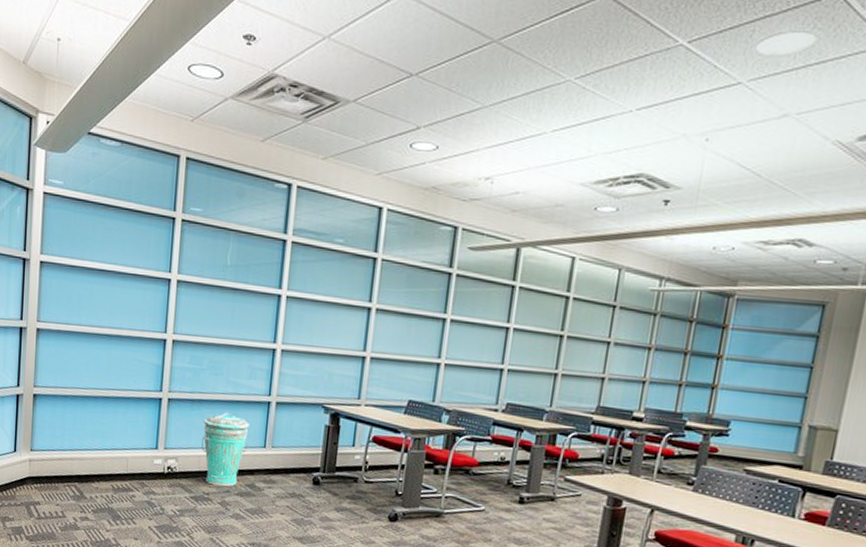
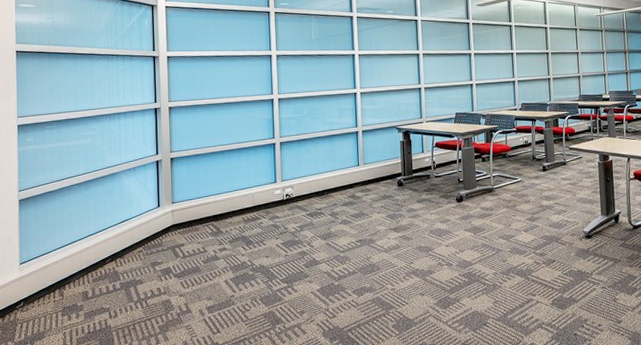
trash can: present [201,412,249,487] -> none [310,145,346,202]

